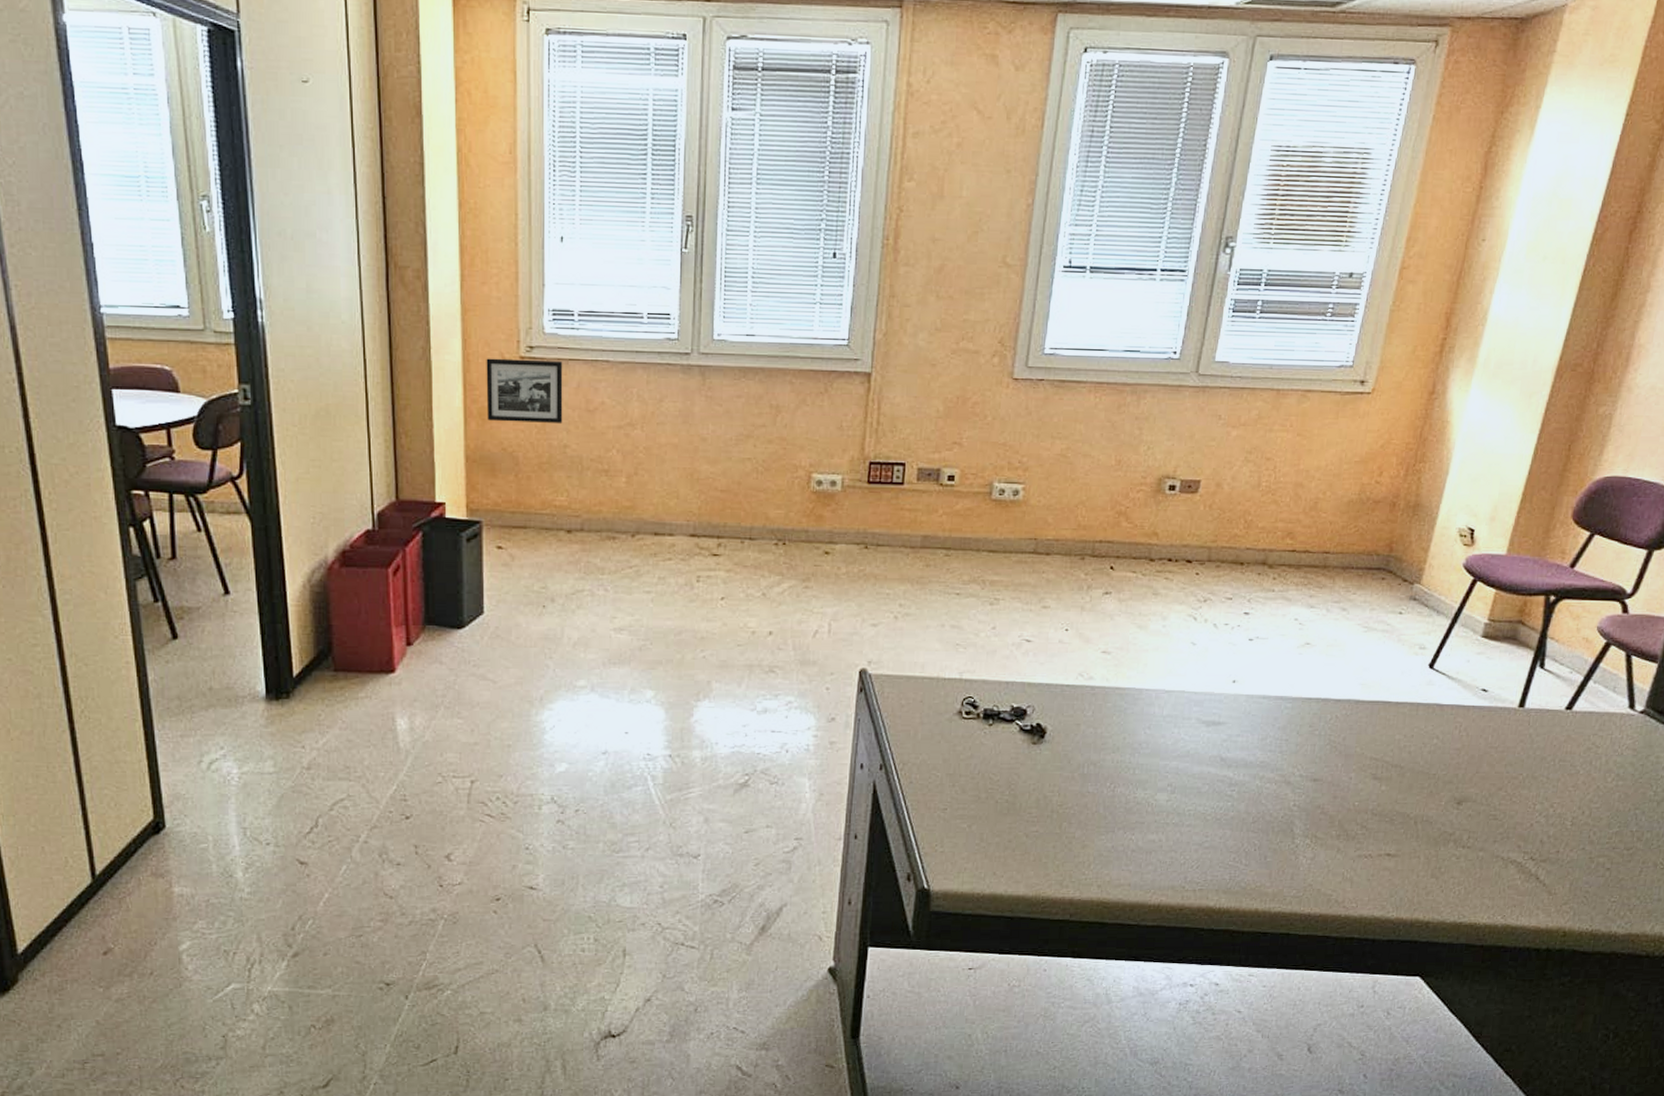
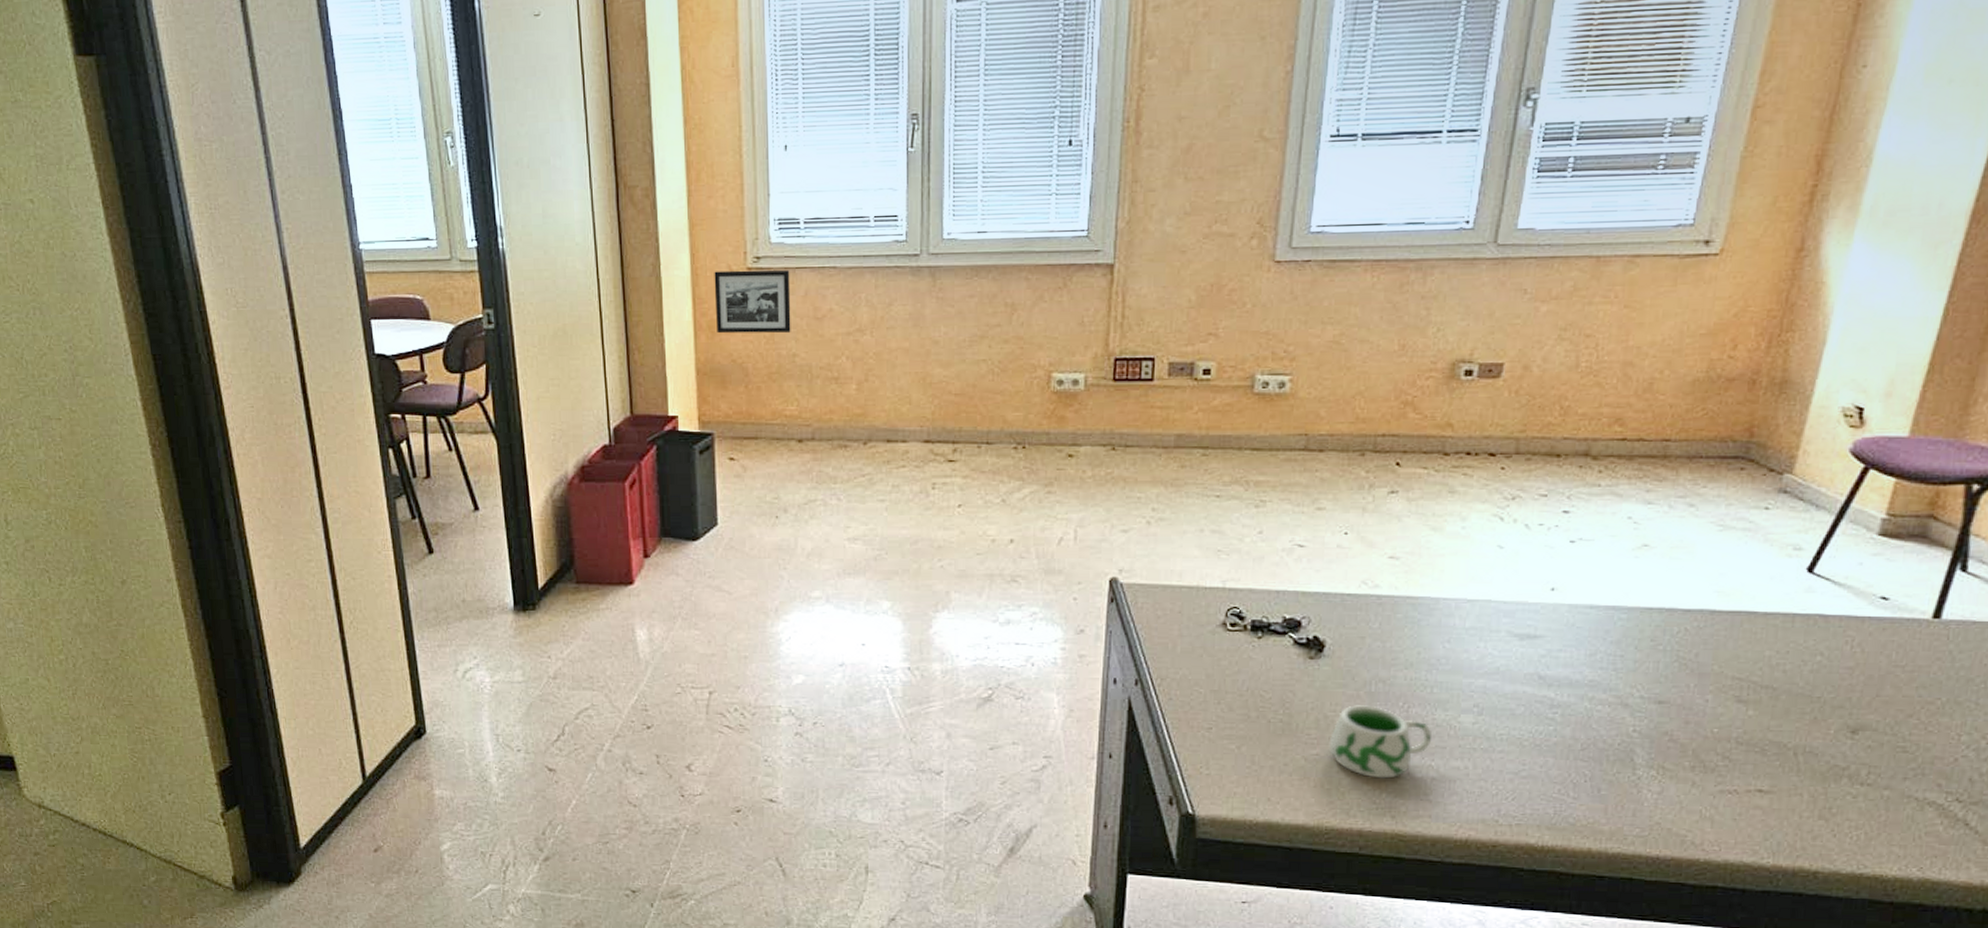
mug: none [1046,786,1133,852] -> present [1328,705,1432,779]

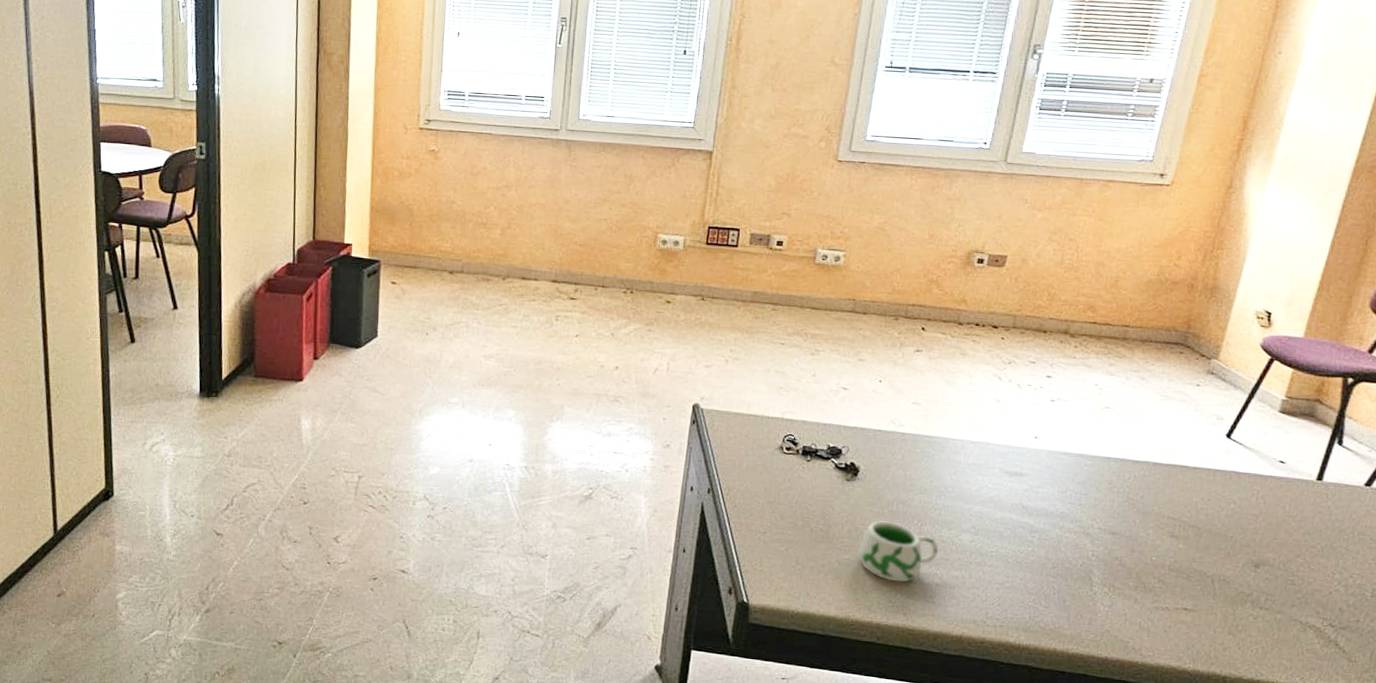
picture frame: present [714,269,791,334] -> none [390,128,454,184]

